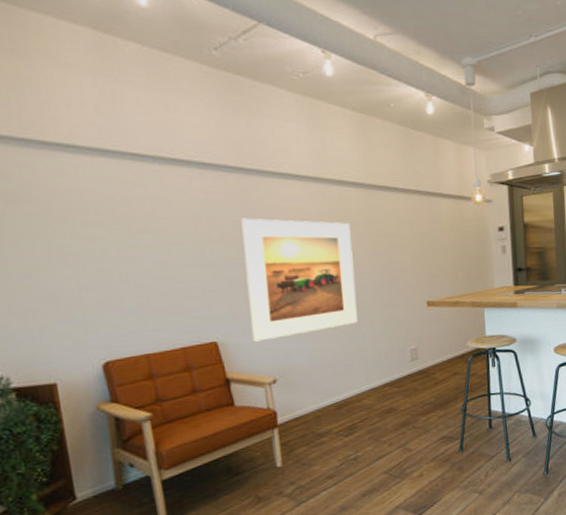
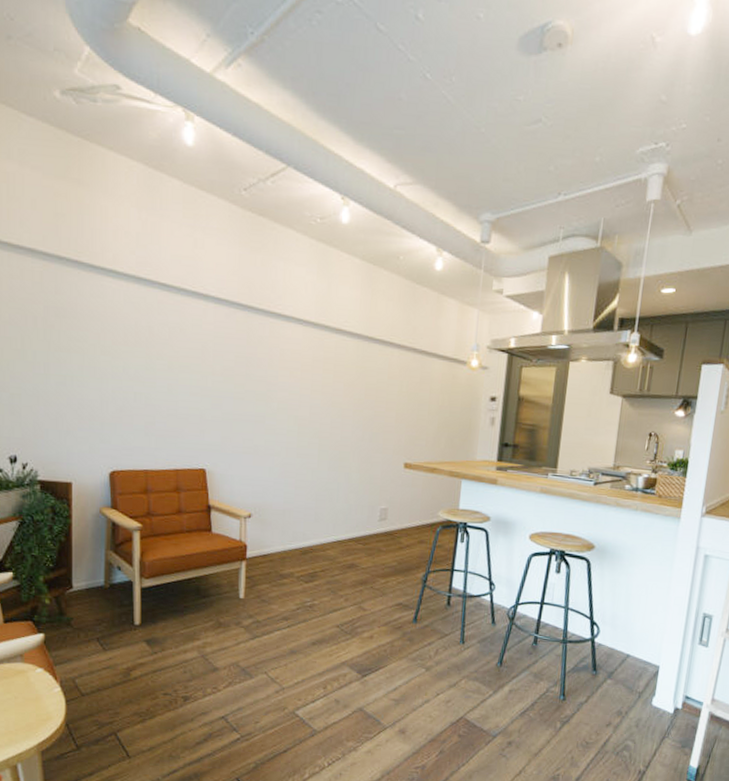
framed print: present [241,218,358,342] -> none [236,355,342,476]

